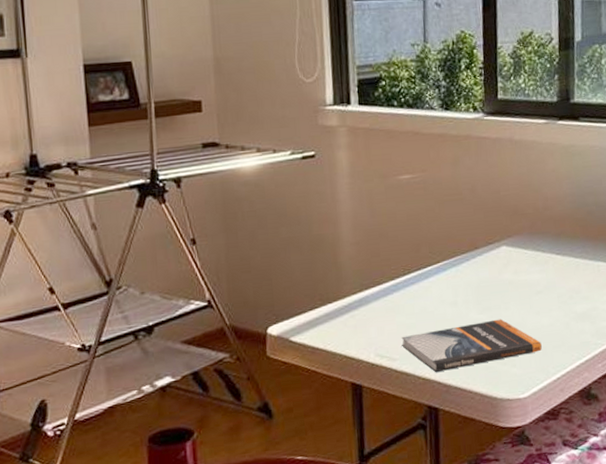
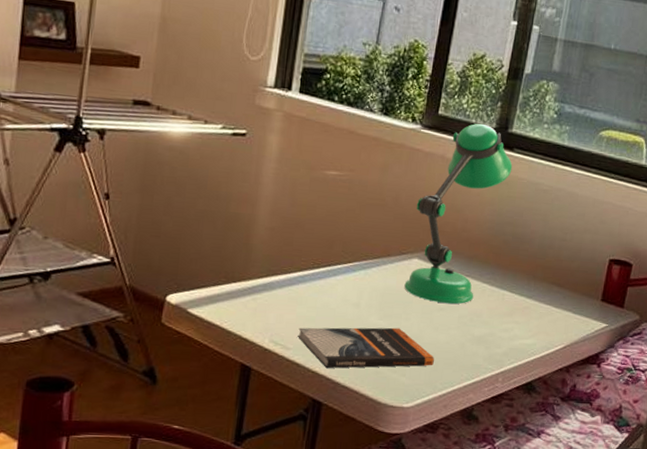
desk lamp: none [493,99,582,286] -> present [404,123,513,304]

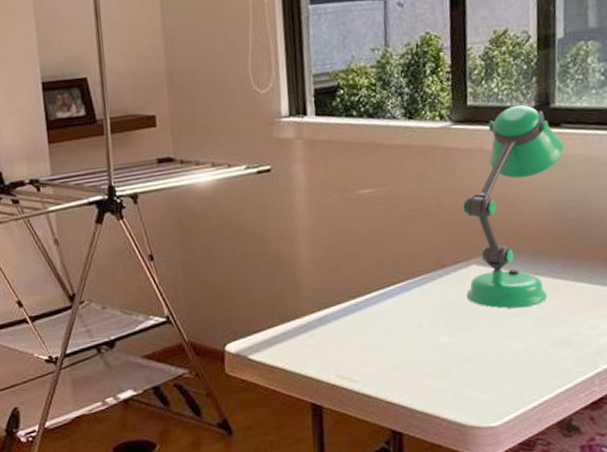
book: present [297,327,434,368] -> none [362,342,516,396]

